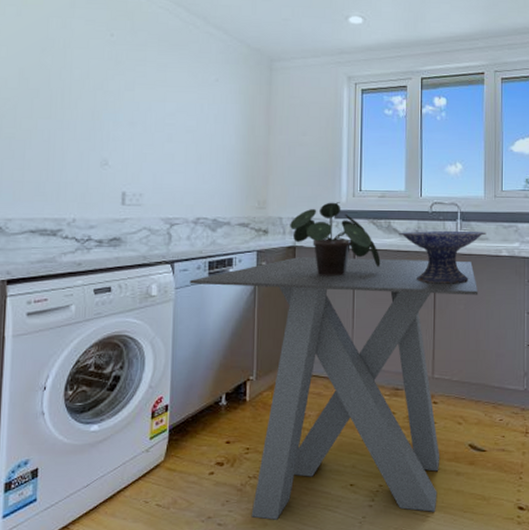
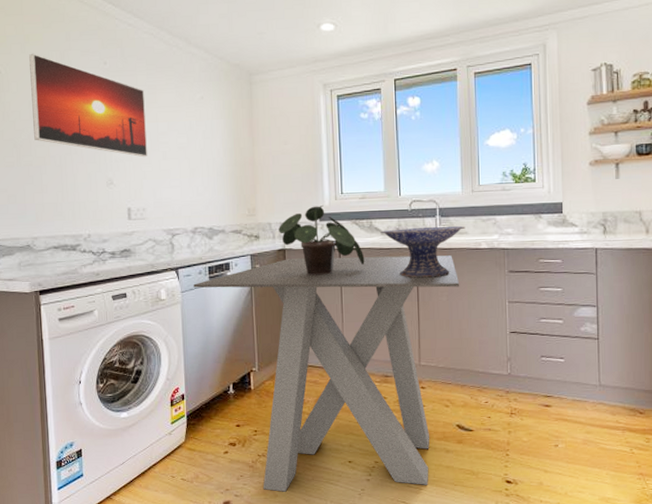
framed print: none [21,17,154,139] -> present [29,53,147,158]

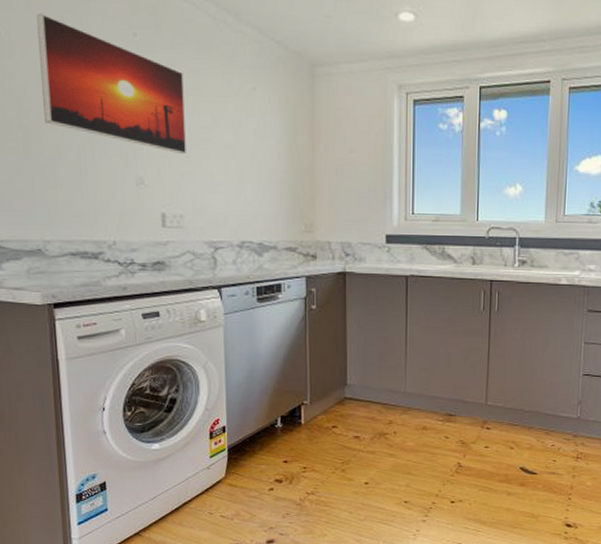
dining table: present [193,255,460,492] -> none [238,282,535,531]
potted plant: present [279,206,365,276] -> none [339,226,434,304]
decorative bowl: present [380,226,465,278] -> none [453,257,546,313]

